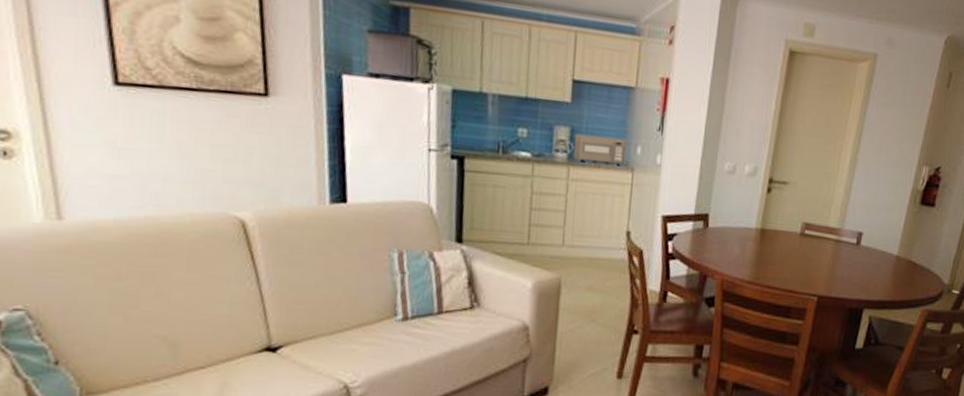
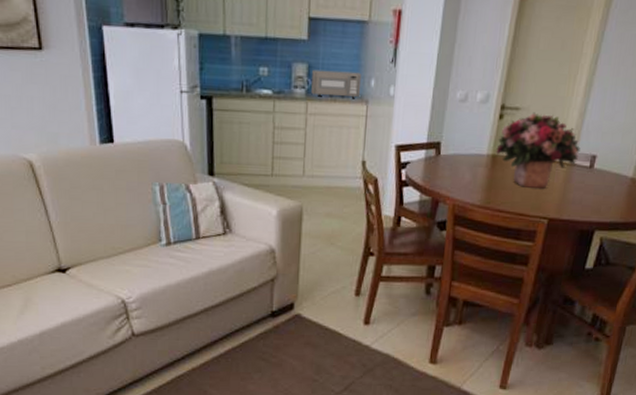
bouquet: none [764,187,847,265] -> present [496,112,580,188]

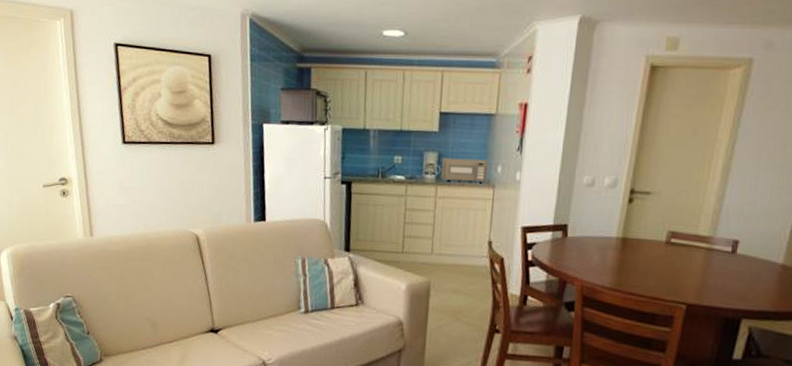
bouquet: present [496,112,580,188] -> none [626,196,720,273]

